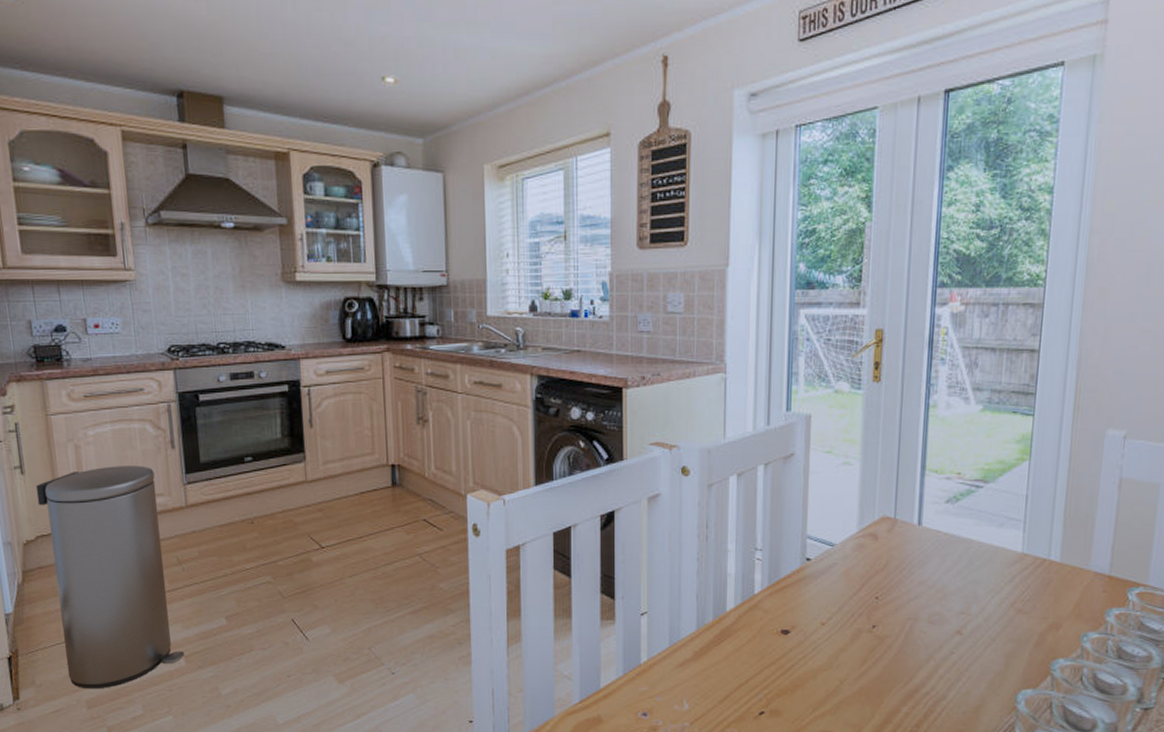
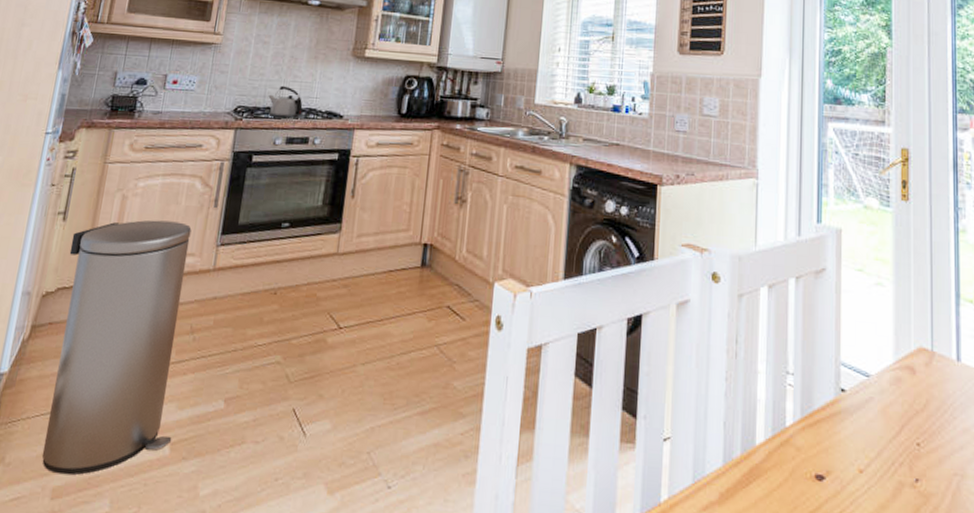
kettle: none [201,320,241,356] -> present [268,85,303,120]

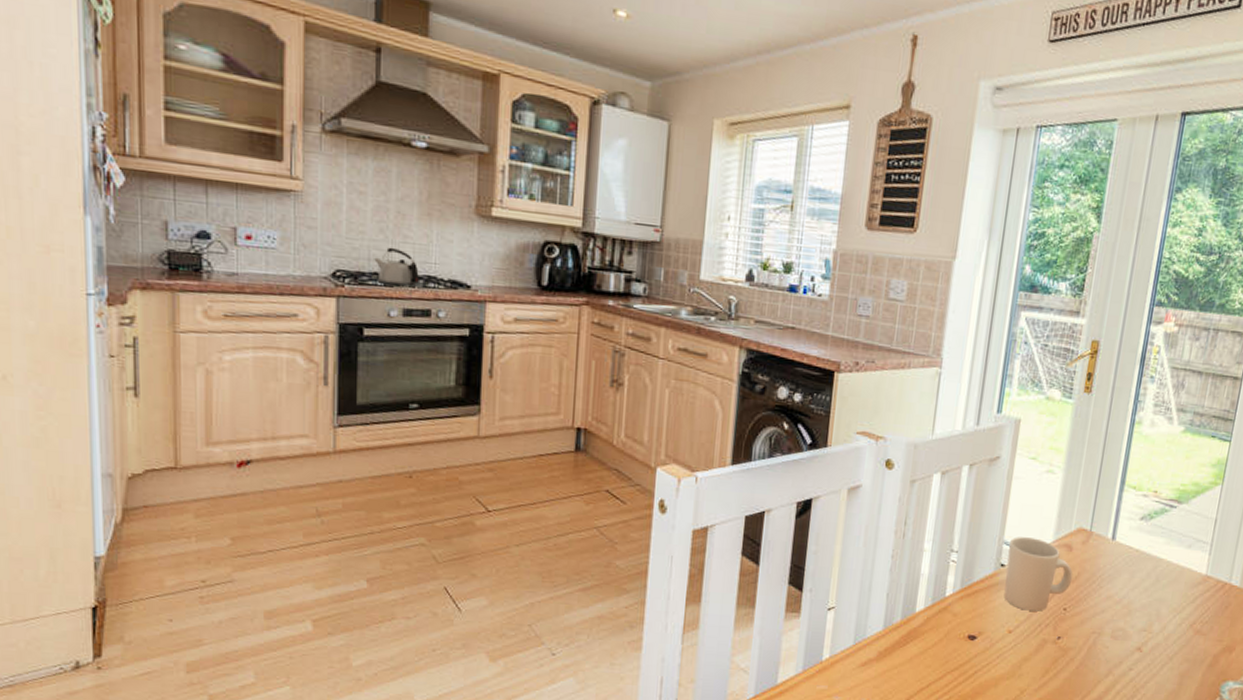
pedal bin: present [42,220,192,475] -> none [151,398,313,651]
mug: none [847,357,921,447] -> present [1004,537,1073,612]

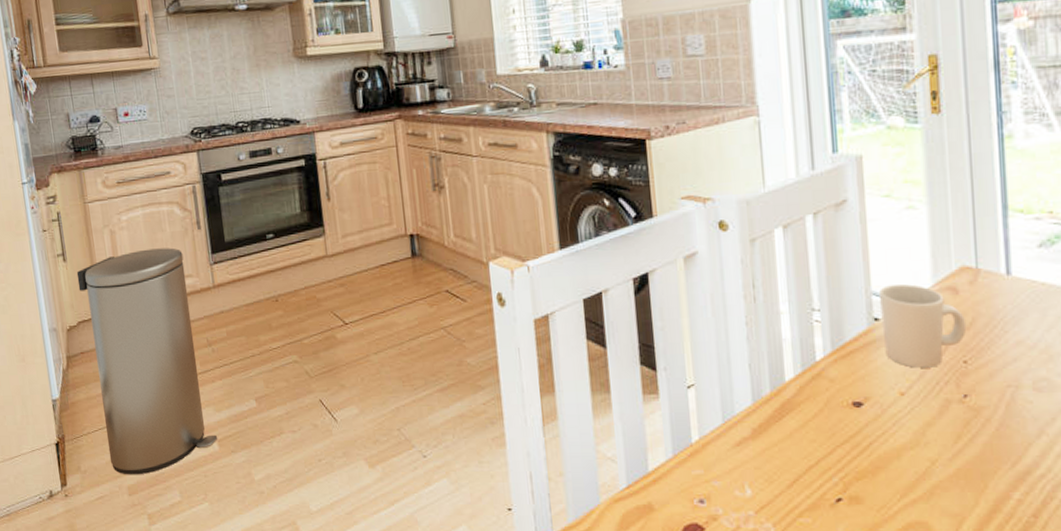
pedal bin: none [151,398,313,651] -> present [76,247,218,475]
kettle: present [374,247,419,288] -> none [220,100,258,135]

